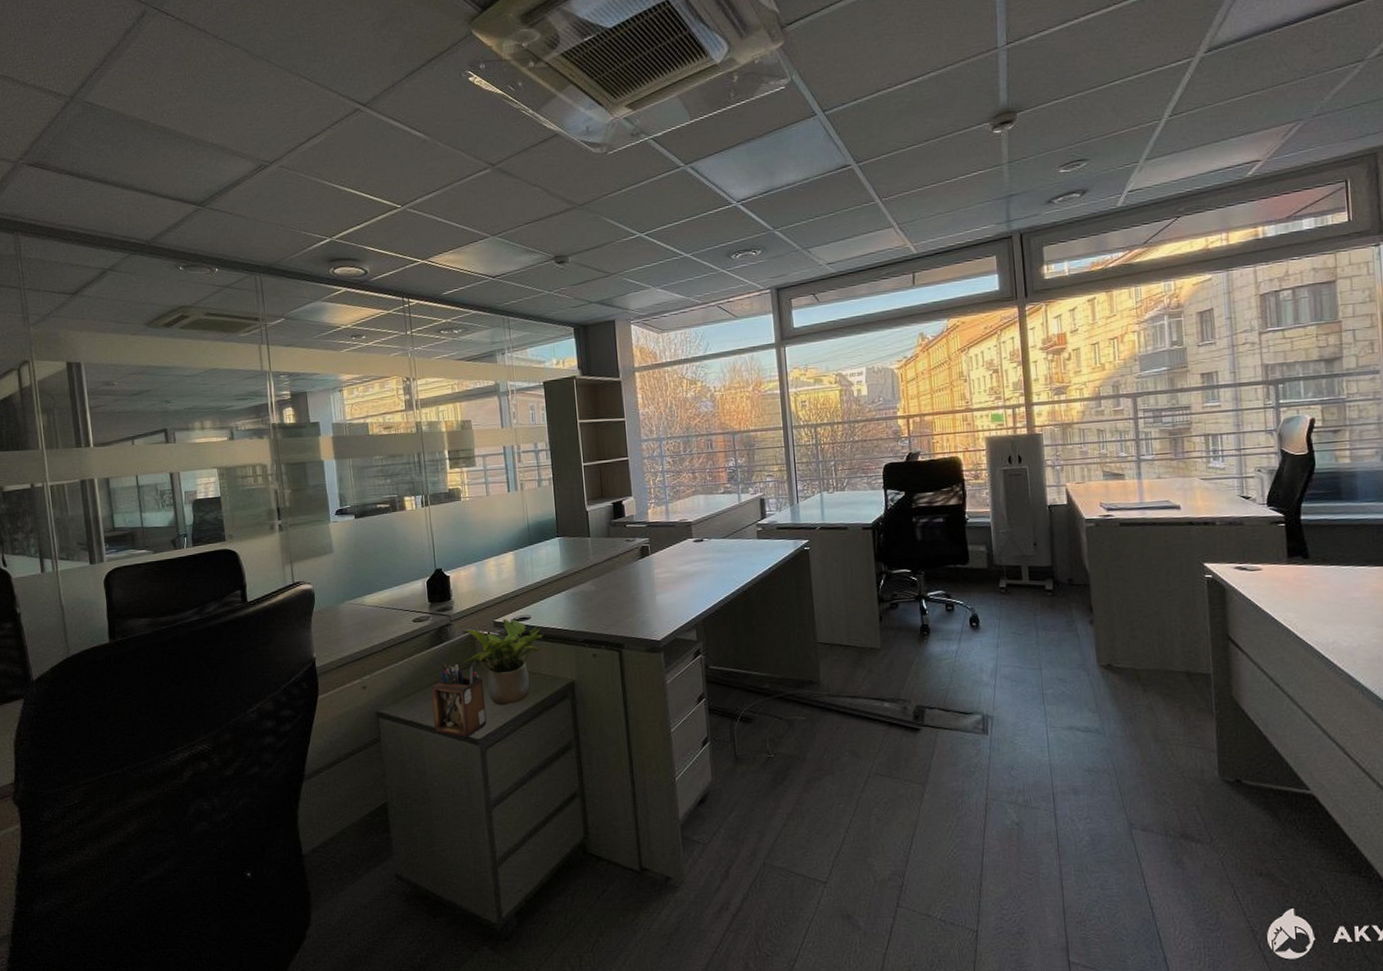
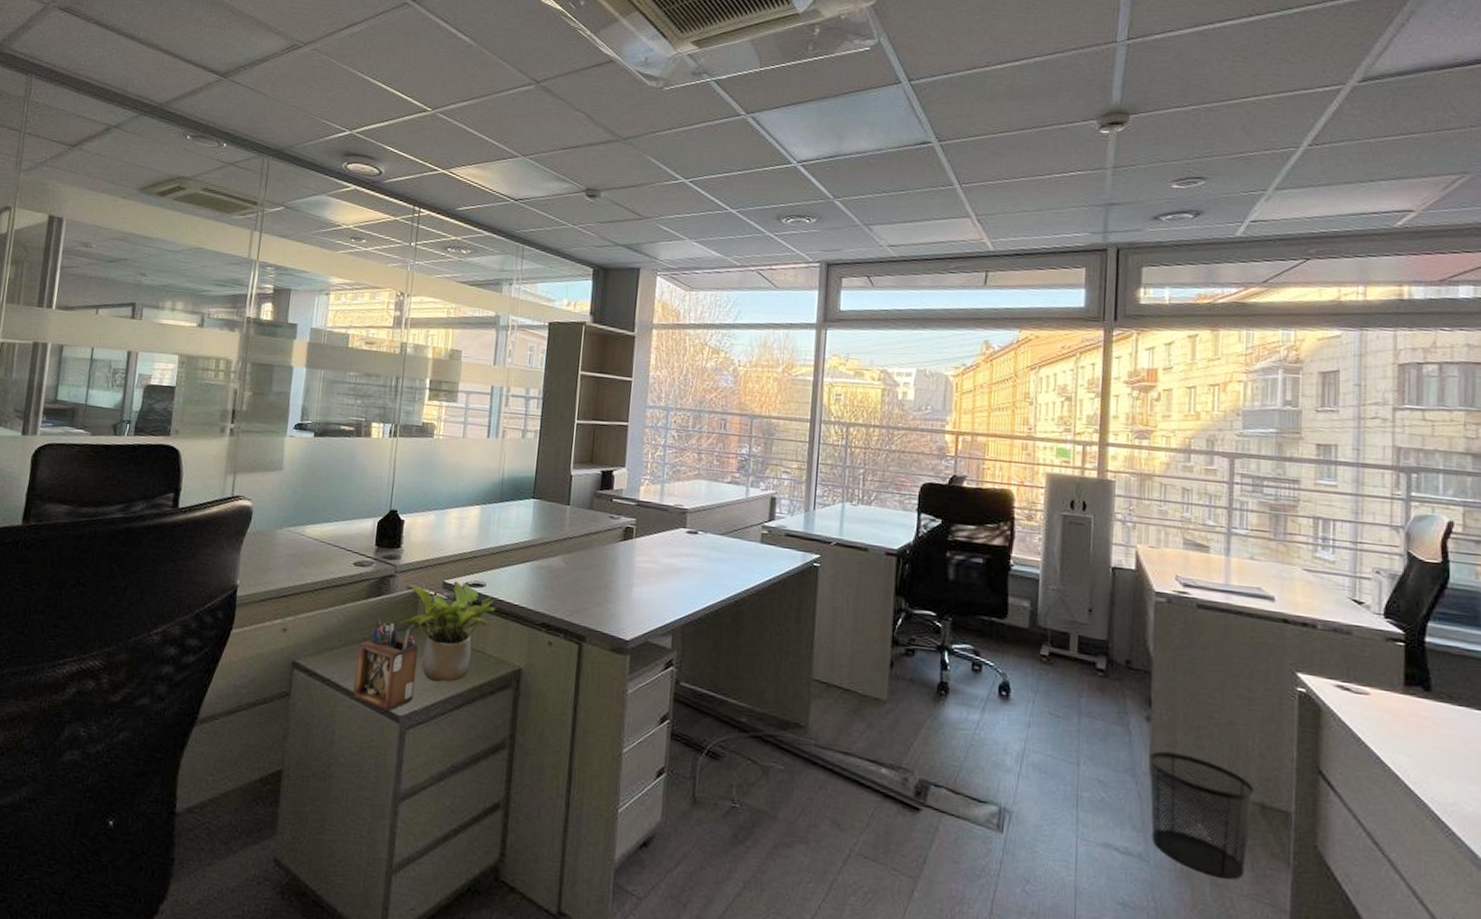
waste bin: none [1095,644,1181,735] -> present [1149,751,1255,879]

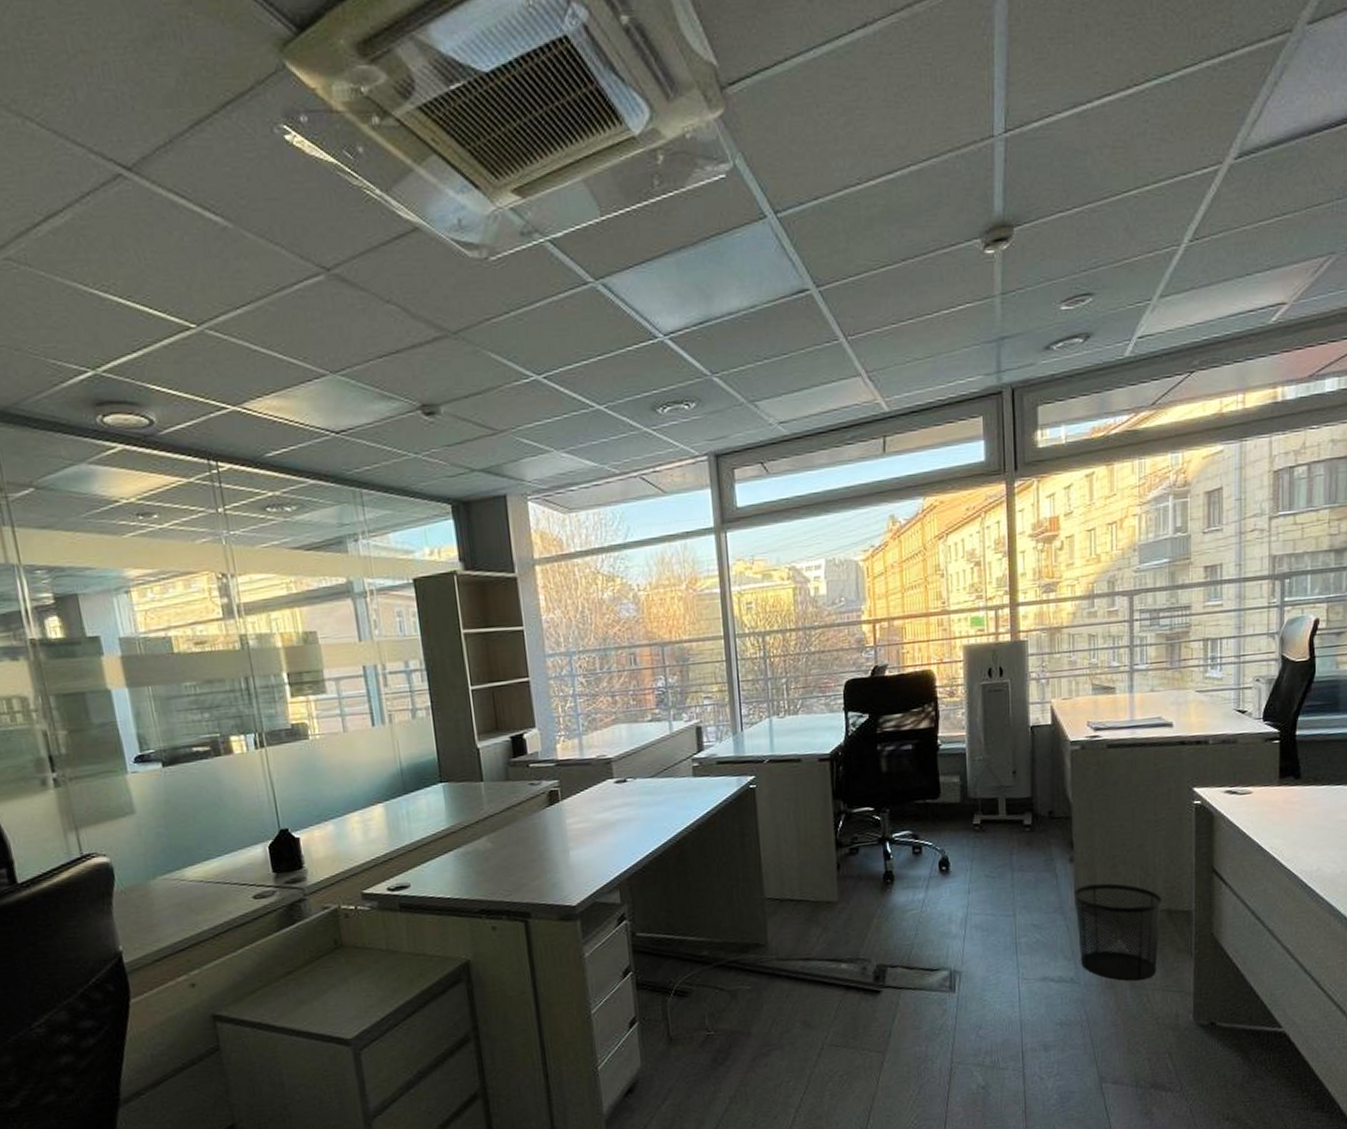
desk organizer: present [353,619,419,711] -> none [282,943,360,1038]
potted plant: present [400,581,498,682] -> none [322,888,429,996]

